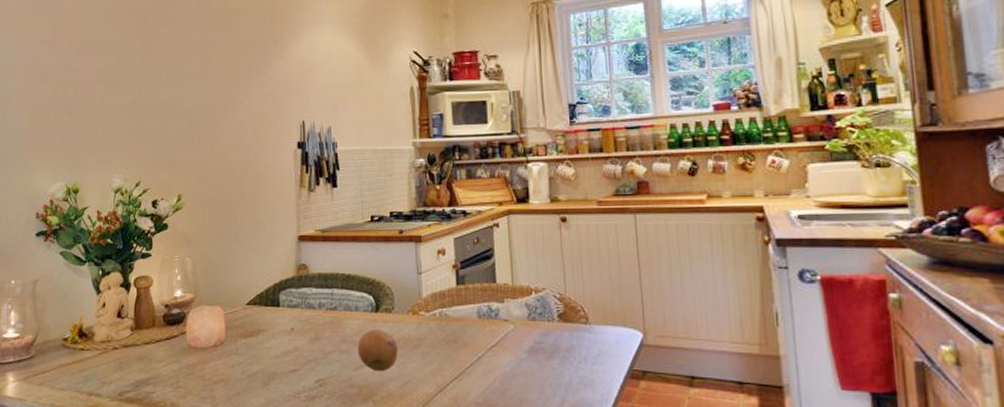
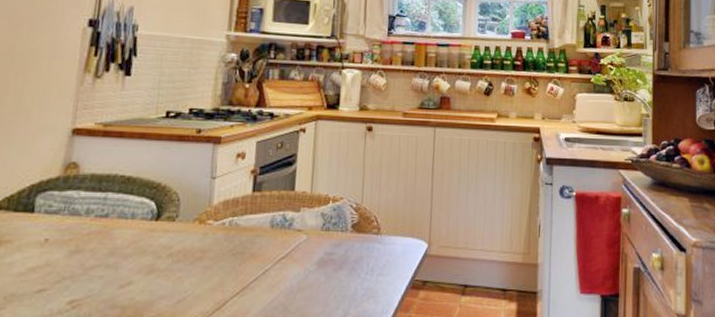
fruit: present [357,329,398,372] -> none [126,240,177,290]

